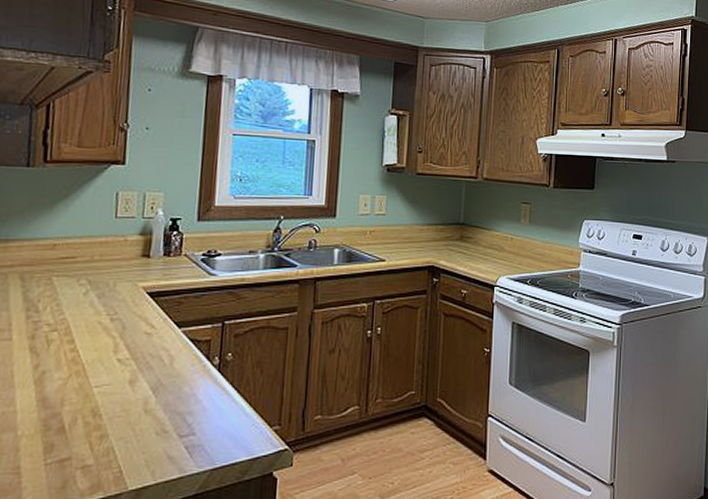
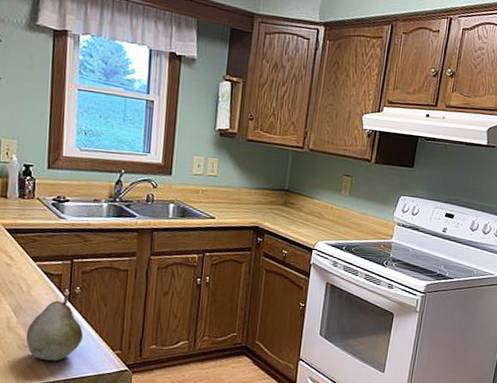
fruit: none [165,366,235,447] -> present [26,297,83,361]

